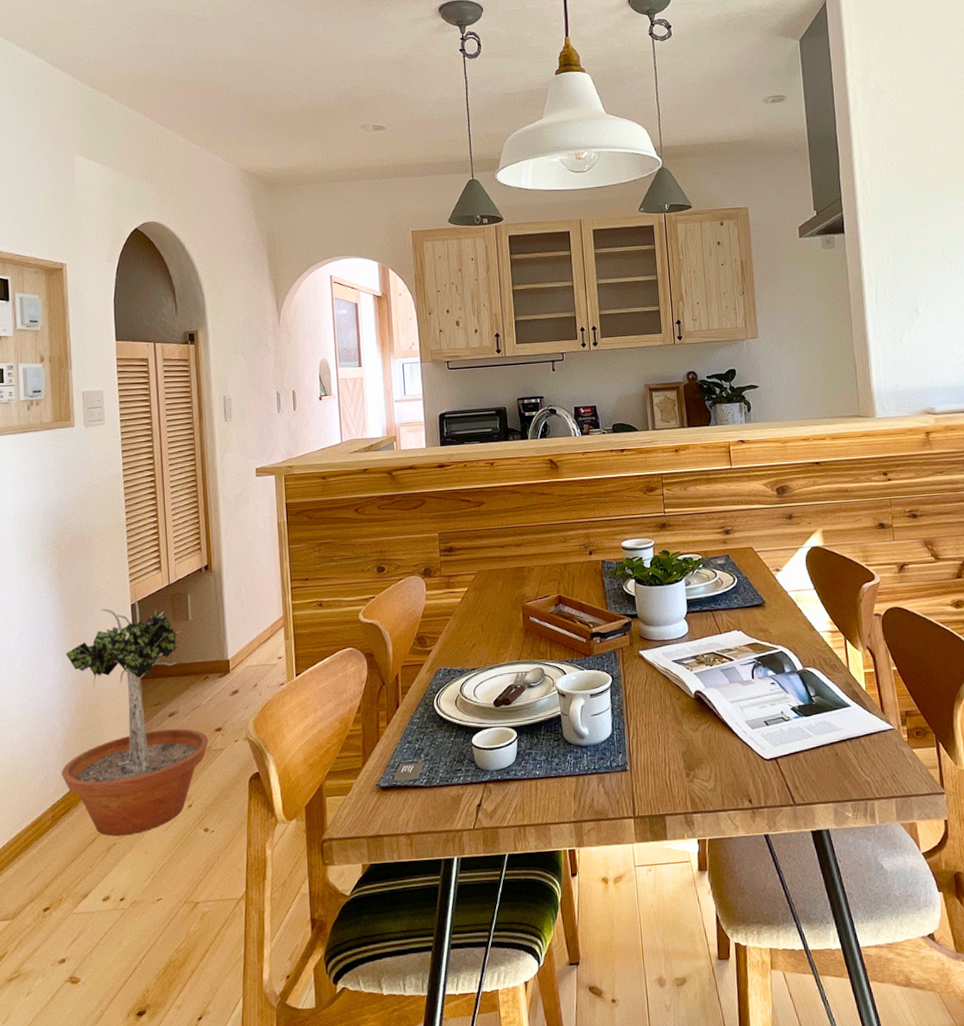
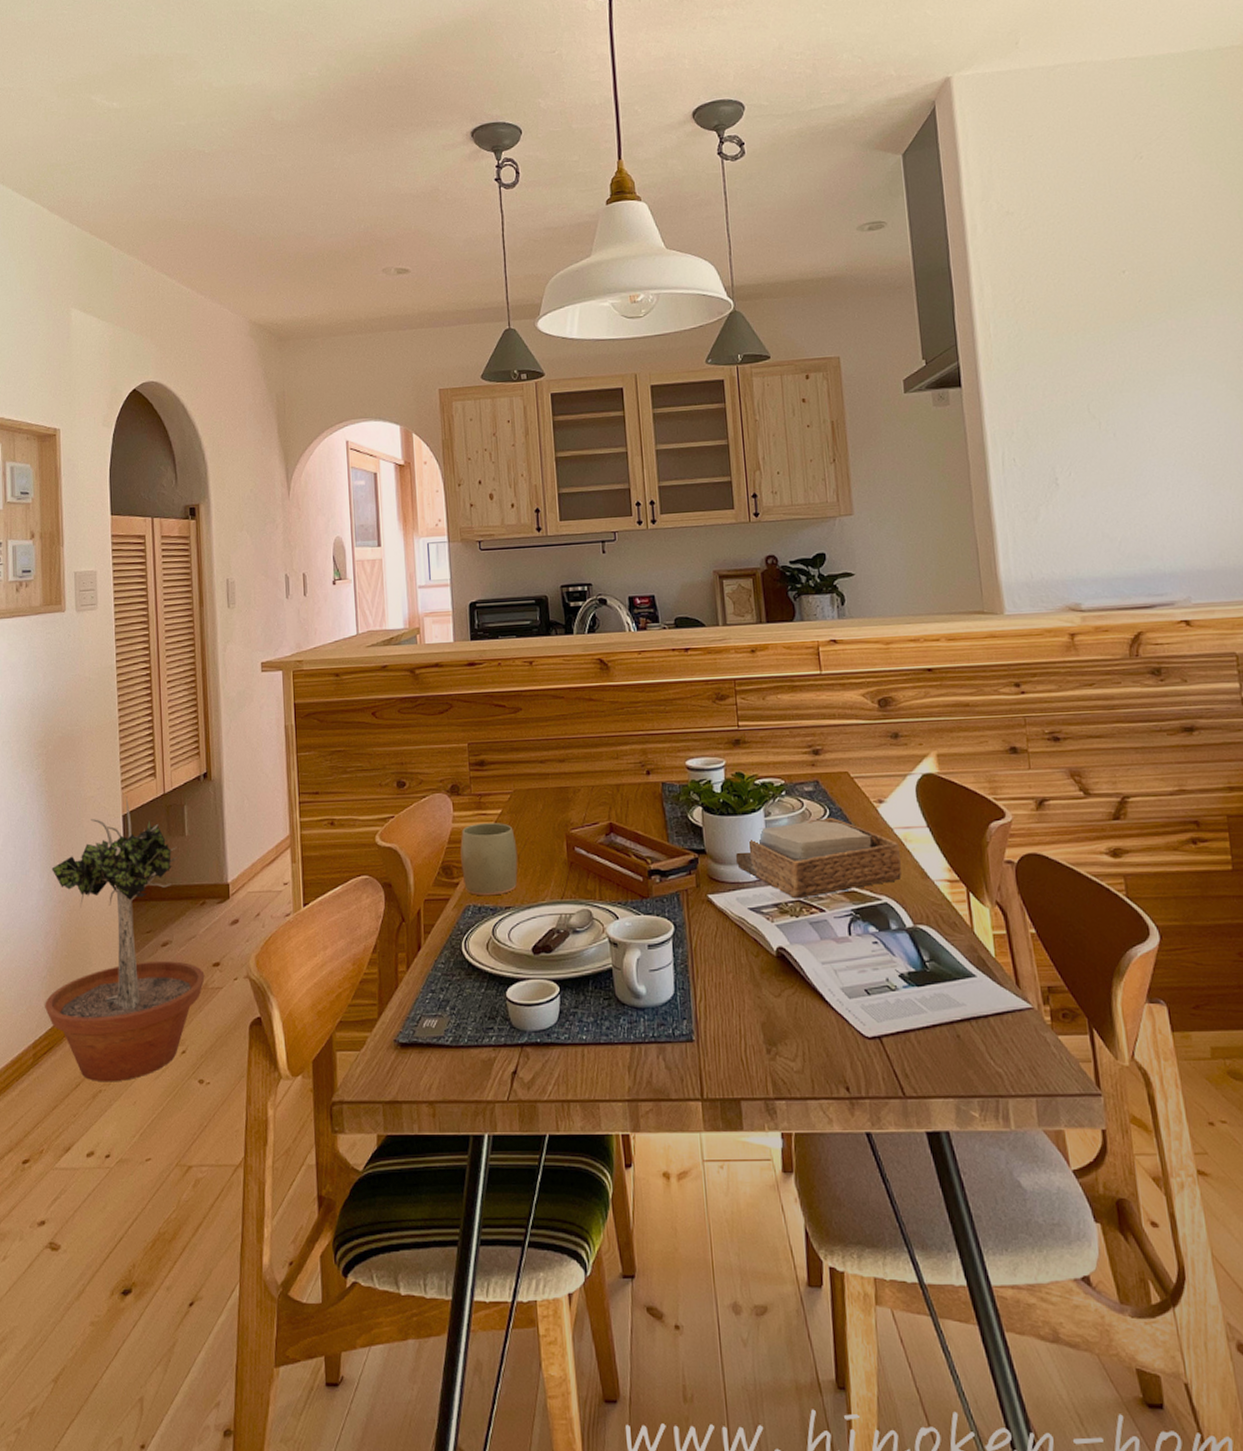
mug: none [432,599,482,661] -> present [460,823,518,896]
napkin holder: none [661,584,794,651] -> present [735,817,902,899]

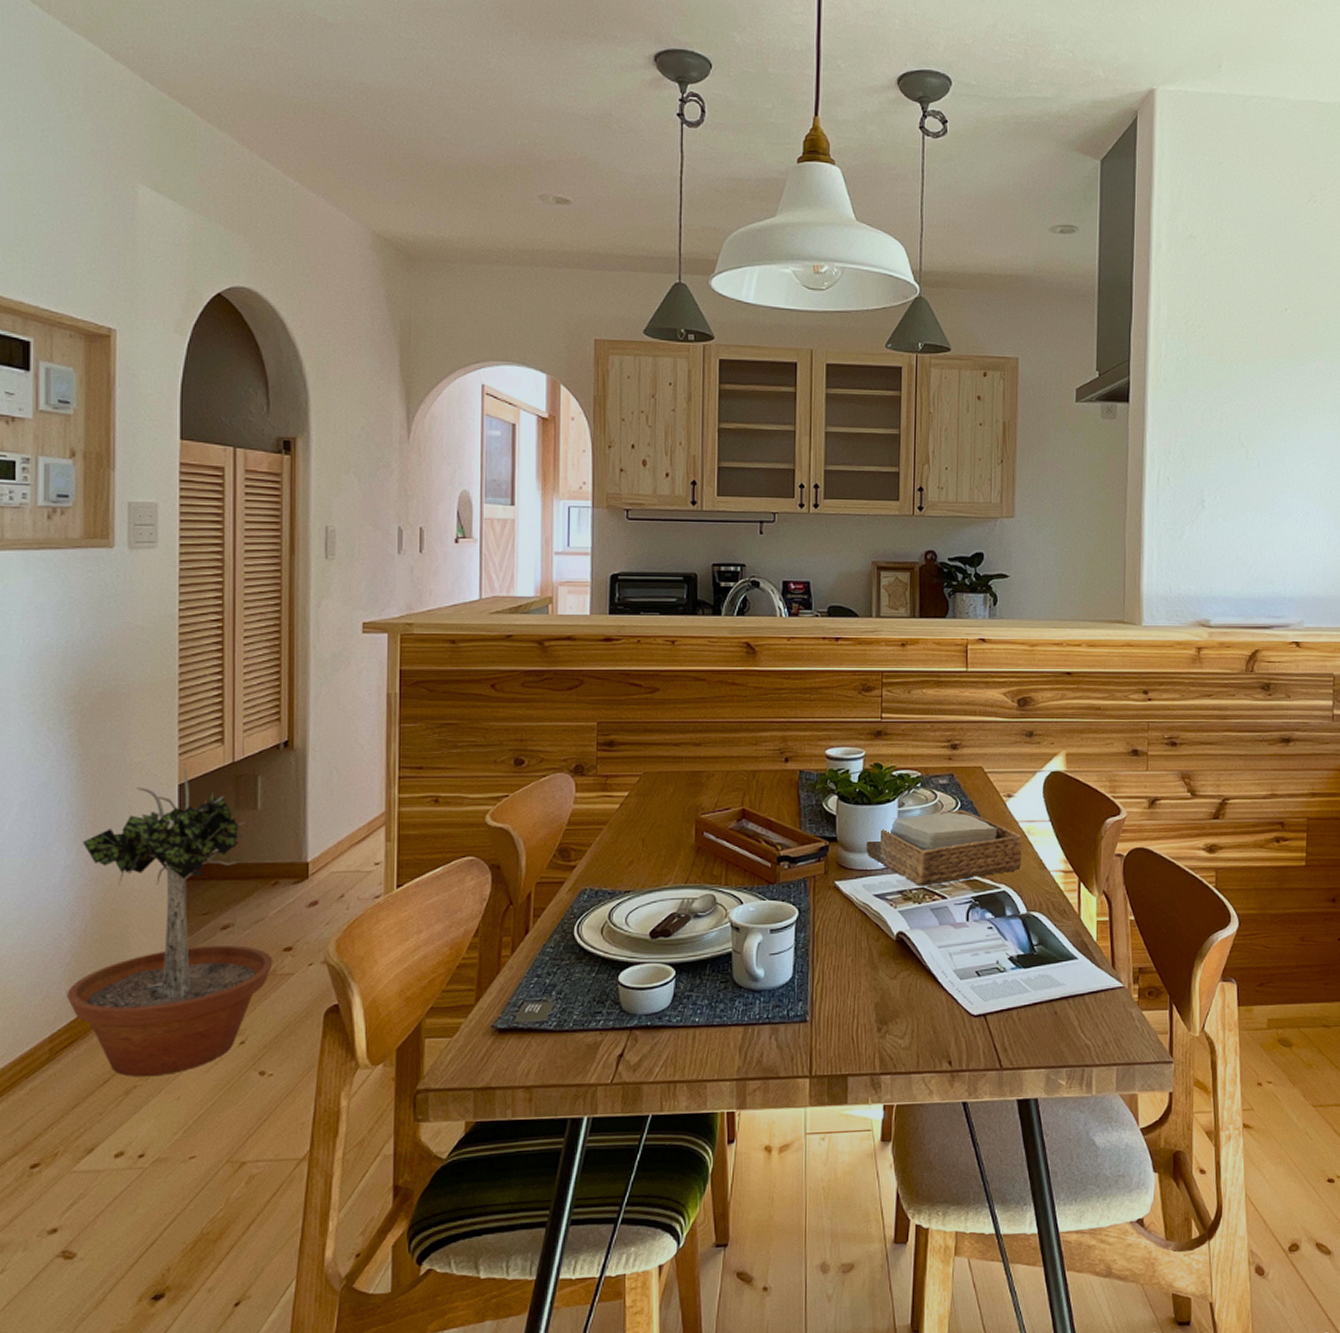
mug: present [460,823,518,896] -> none [580,805,643,880]

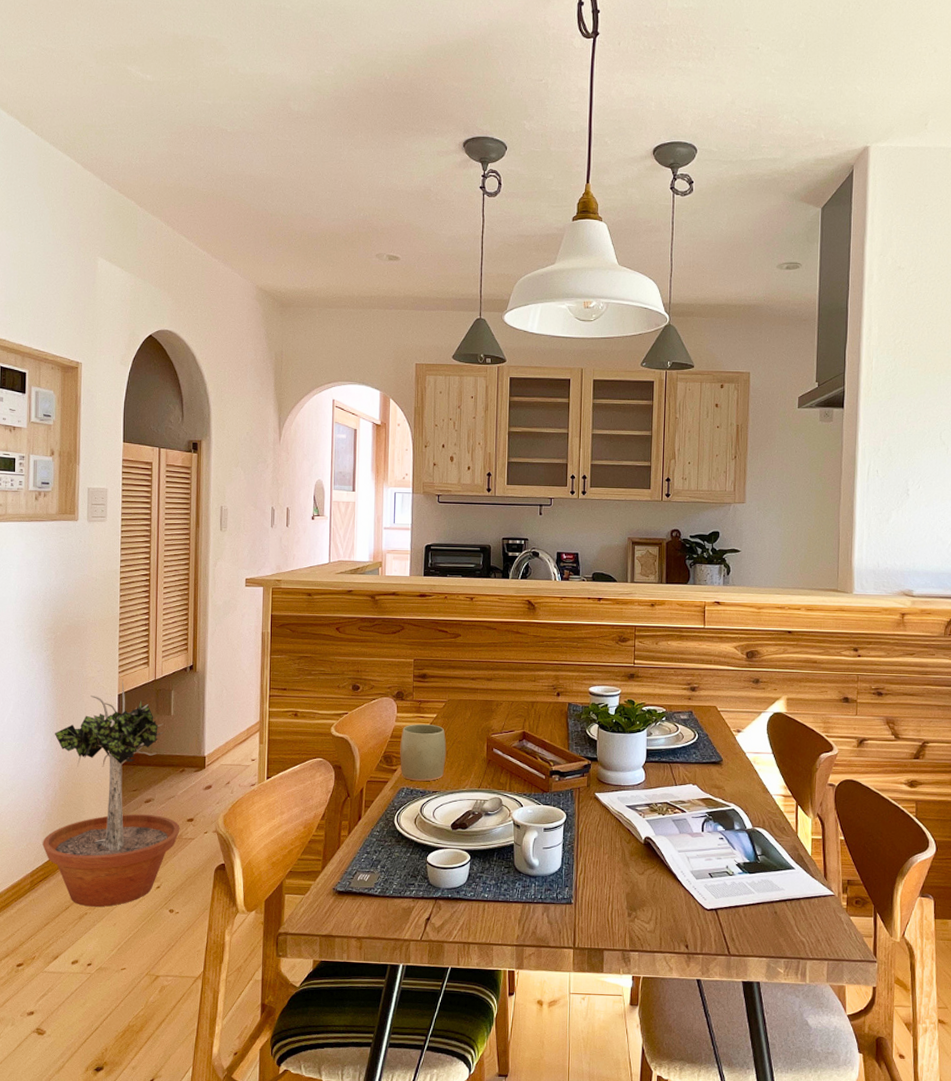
mug: none [580,805,643,880] -> present [400,724,447,782]
napkin holder: present [865,809,1023,886] -> none [620,740,749,801]

